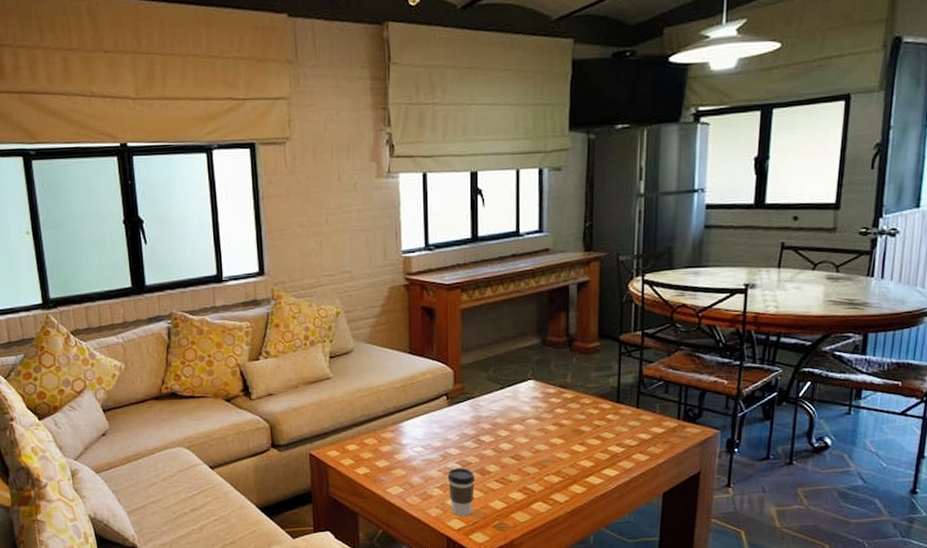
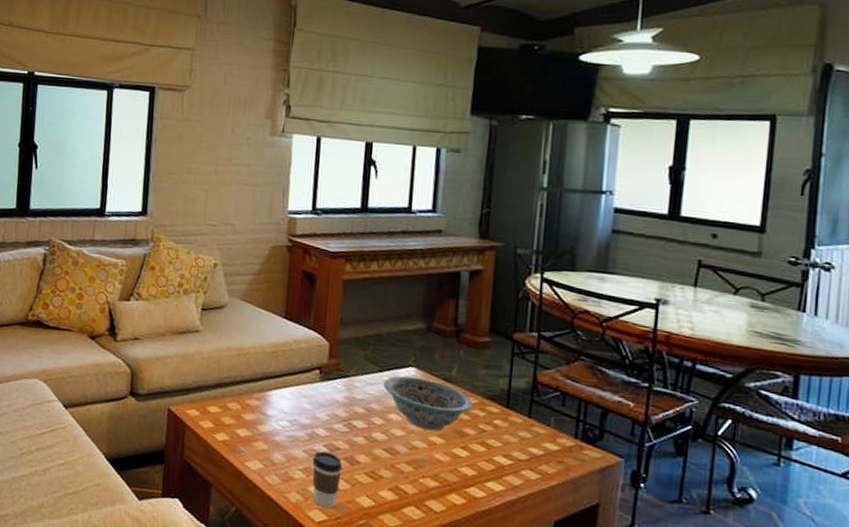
decorative bowl: none [506,388,587,434] -> present [383,375,473,431]

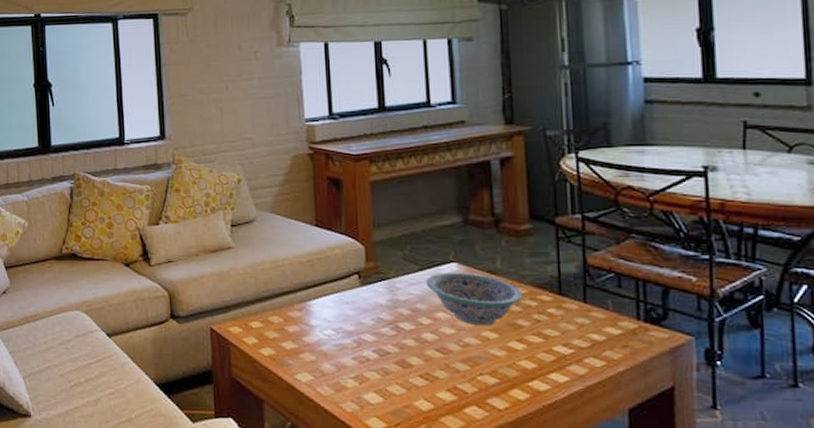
coffee cup: present [312,451,342,509] -> none [363,357,395,416]

